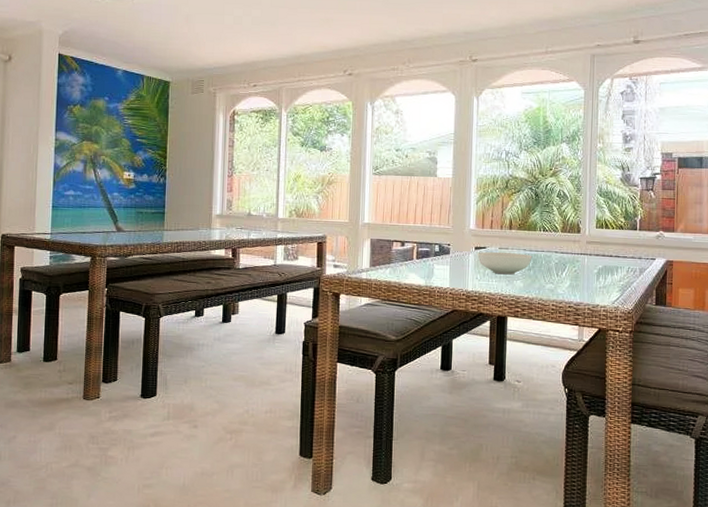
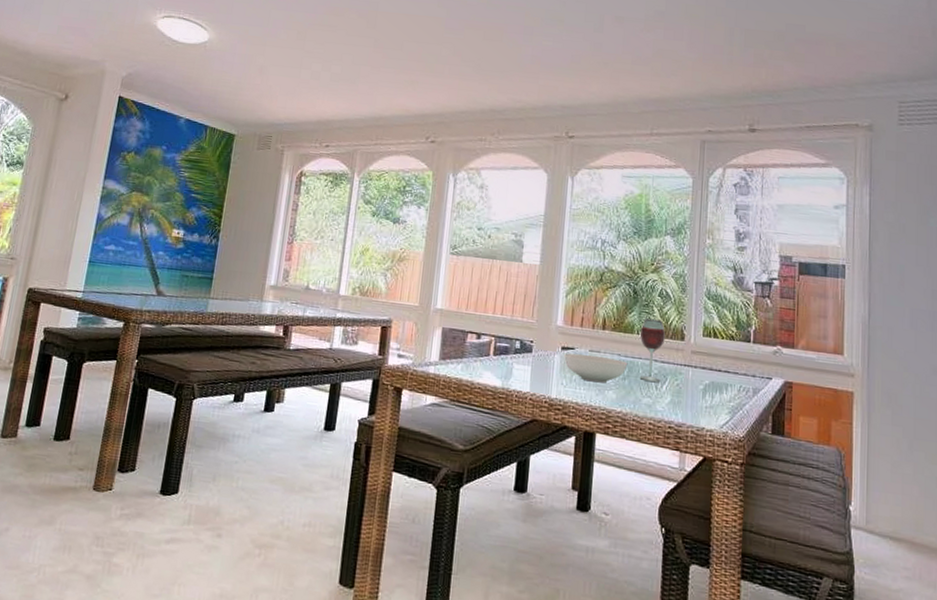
wineglass: none [541,217,564,270] -> present [639,318,665,382]

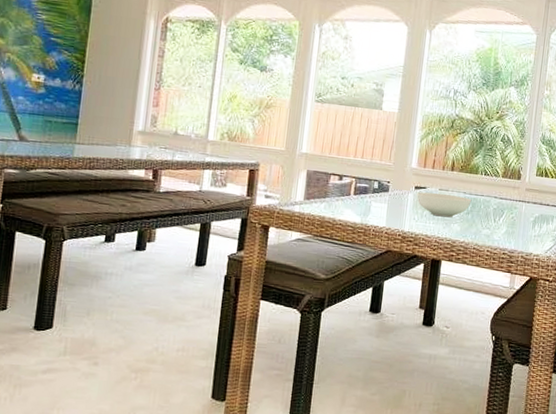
wineglass: present [639,318,665,382] -> none [481,160,505,216]

